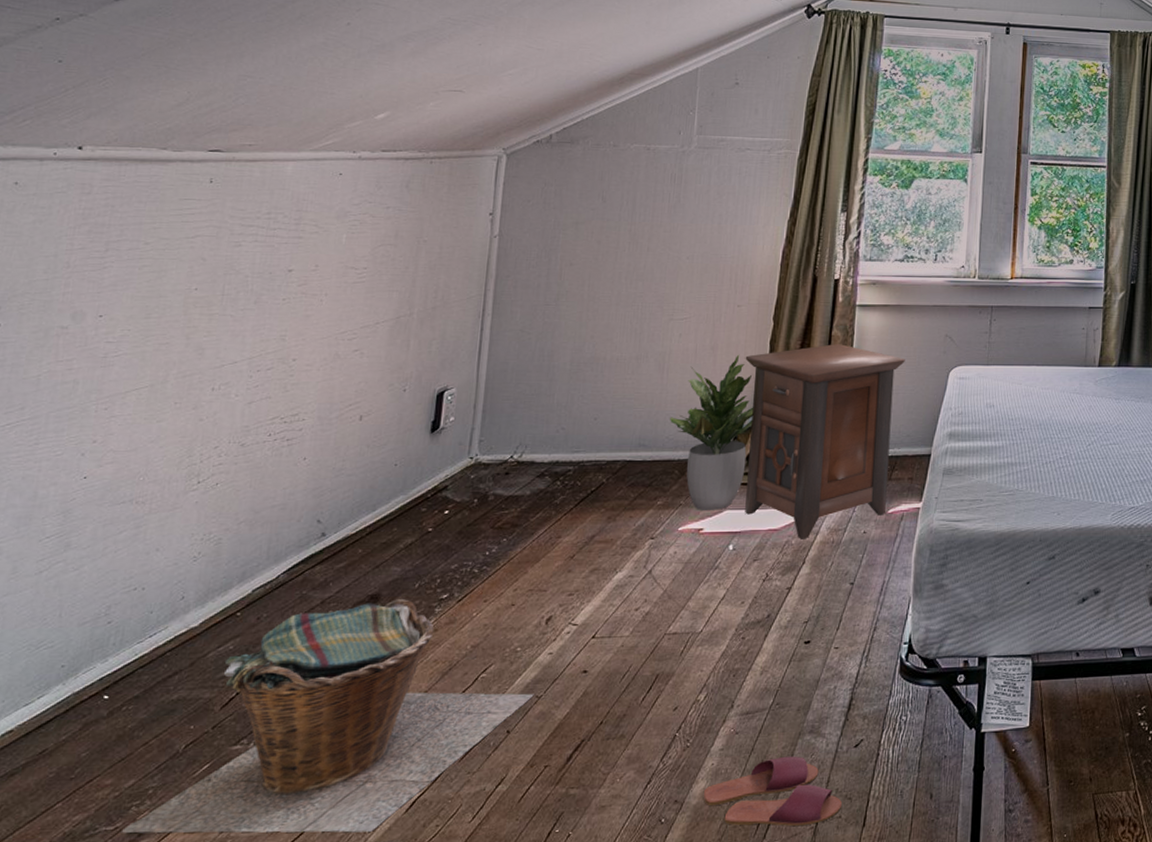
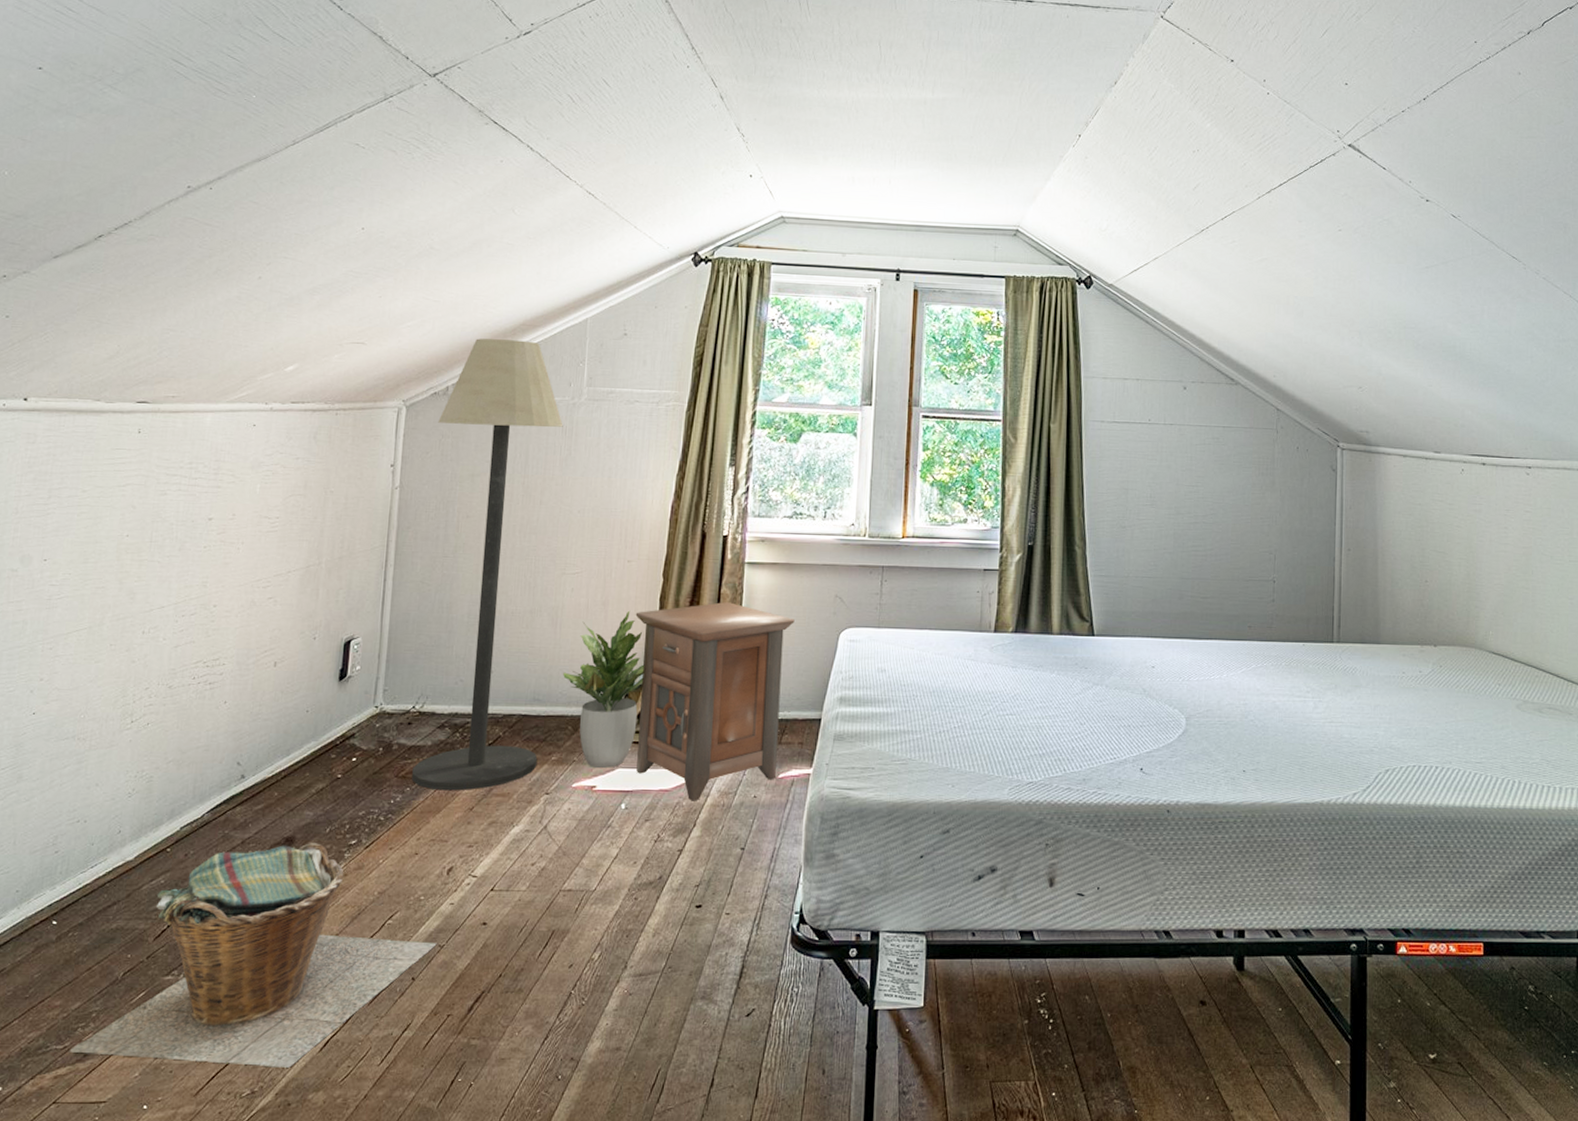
floor lamp: none [509,87,672,540] -> present [412,338,563,791]
slippers: present [704,756,842,826] -> none [599,1021,734,1092]

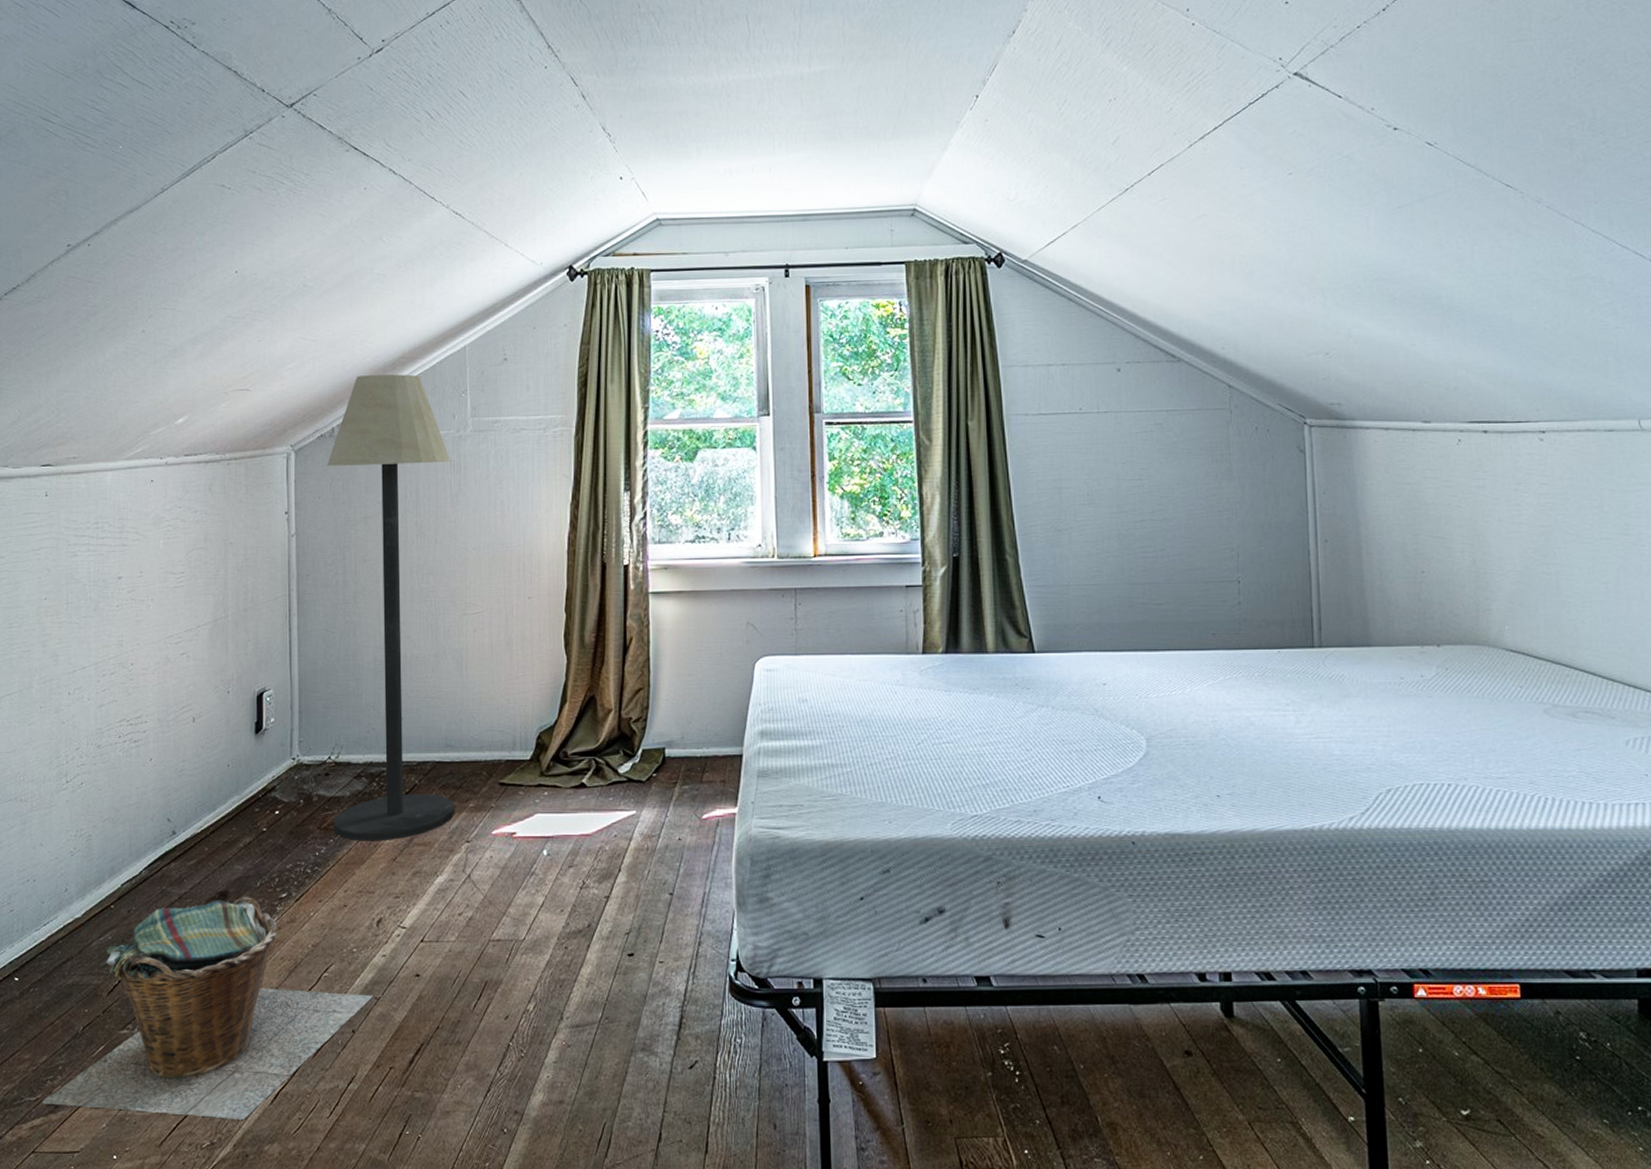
potted plant: present [563,610,645,768] -> none [473,649,555,813]
nightstand: present [635,602,795,801] -> none [541,635,706,846]

